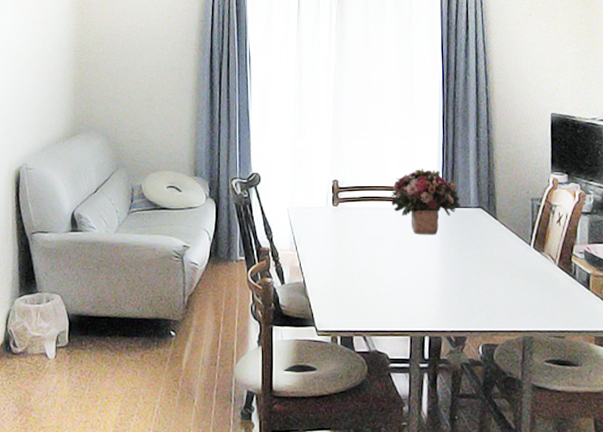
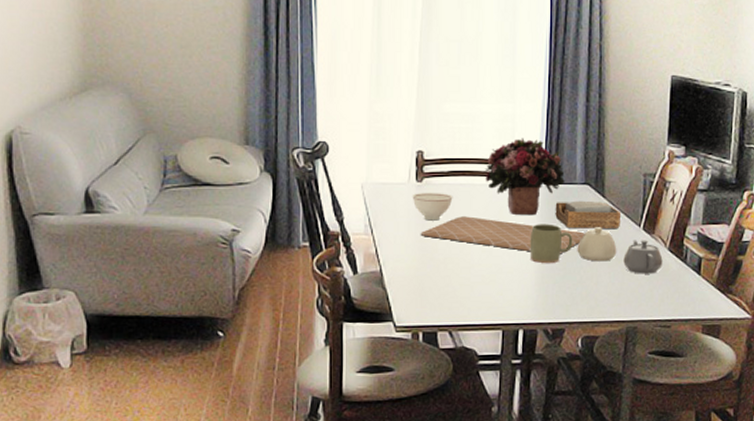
bowl: none [329,214,364,239] -> present [412,192,453,221]
placemat: none [337,235,481,269] -> present [420,216,585,254]
mug: none [431,242,470,277] -> present [530,224,573,263]
napkin holder: none [453,222,513,247] -> present [555,200,622,229]
sugar bowl: none [474,246,511,276] -> present [577,227,617,262]
teapot: none [517,257,554,288] -> present [623,240,663,274]

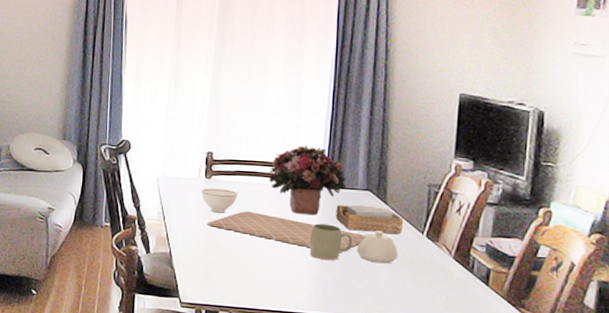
teapot: present [623,240,663,274] -> none [405,246,447,280]

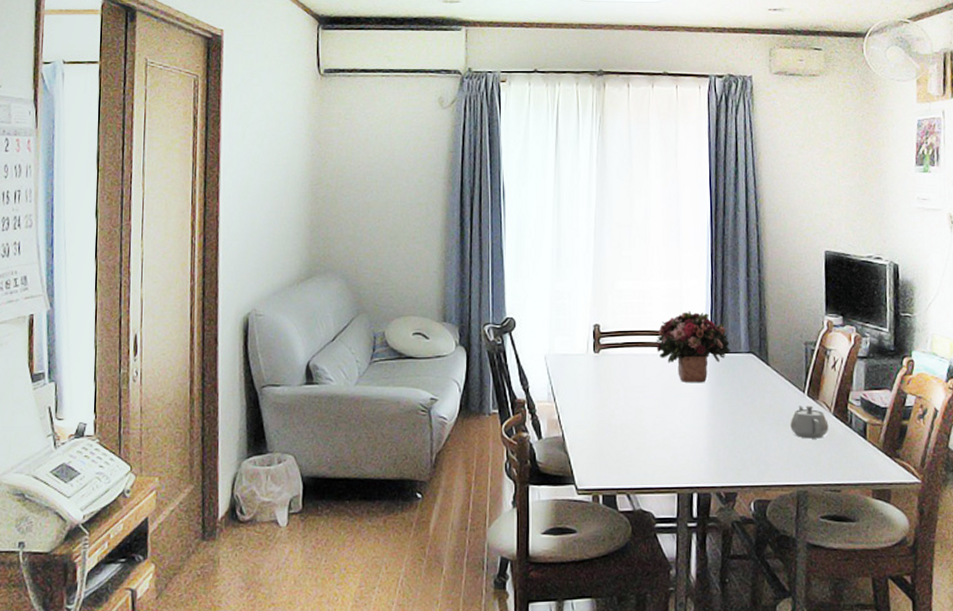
bowl: present [201,187,238,213] -> none [590,362,628,389]
placemat: present [207,211,365,253] -> none [598,384,752,420]
mug: present [309,223,353,260] -> none [700,390,741,428]
napkin holder: present [336,205,404,234] -> none [722,368,786,395]
sugar bowl: present [357,231,398,264] -> none [745,393,784,427]
teapot: none [405,246,447,280] -> present [790,405,829,439]

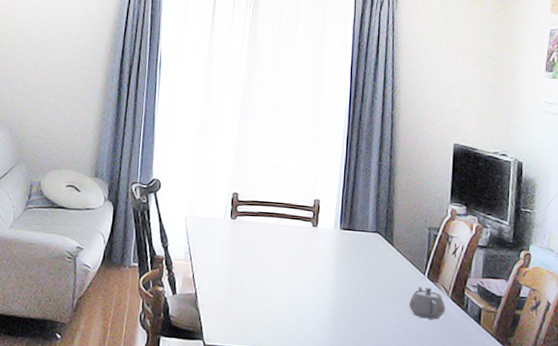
bouquet: present [654,311,730,383] -> none [288,188,358,257]

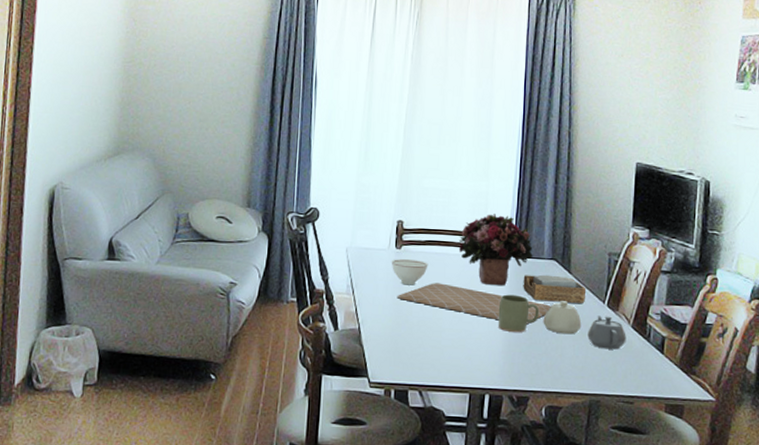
bowl: none [226,228,261,254] -> present [391,258,429,286]
placemat: none [231,252,375,294] -> present [397,283,551,325]
bouquet: none [288,188,358,257] -> present [457,214,533,286]
mug: none [325,264,364,301] -> present [498,294,540,332]
napkin holder: none [349,246,408,275] -> present [523,274,587,303]
sugar bowl: none [367,272,404,304] -> present [543,301,582,335]

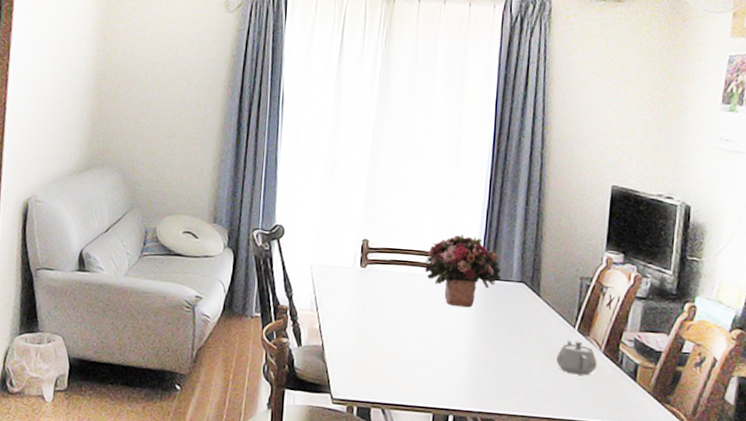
bowl: present [391,258,429,286] -> none [355,277,394,304]
placemat: present [397,283,551,325] -> none [361,302,519,347]
mug: present [498,294,540,332] -> none [463,316,507,354]
napkin holder: present [523,274,587,303] -> none [490,297,556,327]
sugar bowl: present [543,301,582,335] -> none [510,324,551,359]

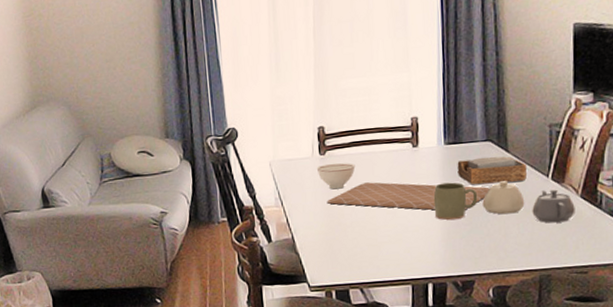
bowl: none [355,277,394,304] -> present [316,162,356,190]
placemat: none [361,302,519,347] -> present [326,182,490,211]
bouquet: present [423,235,501,308] -> none [383,103,465,177]
mug: none [463,316,507,354] -> present [433,182,478,220]
napkin holder: none [490,297,556,327] -> present [457,156,528,185]
sugar bowl: none [510,324,551,359] -> present [482,181,525,215]

